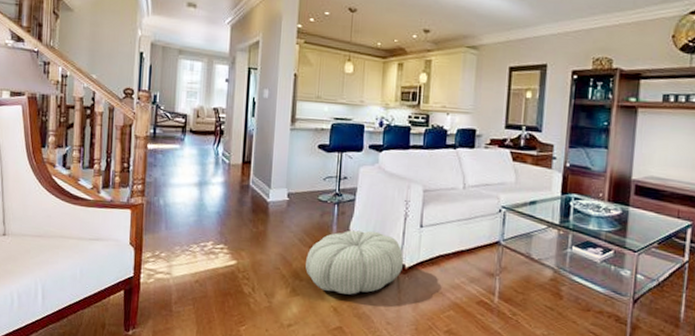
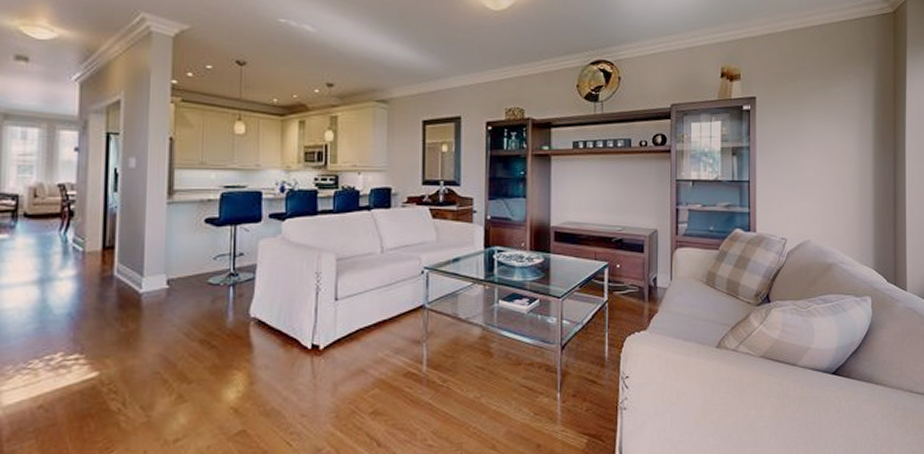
pouf: present [305,230,404,295] -> none [195,311,318,391]

